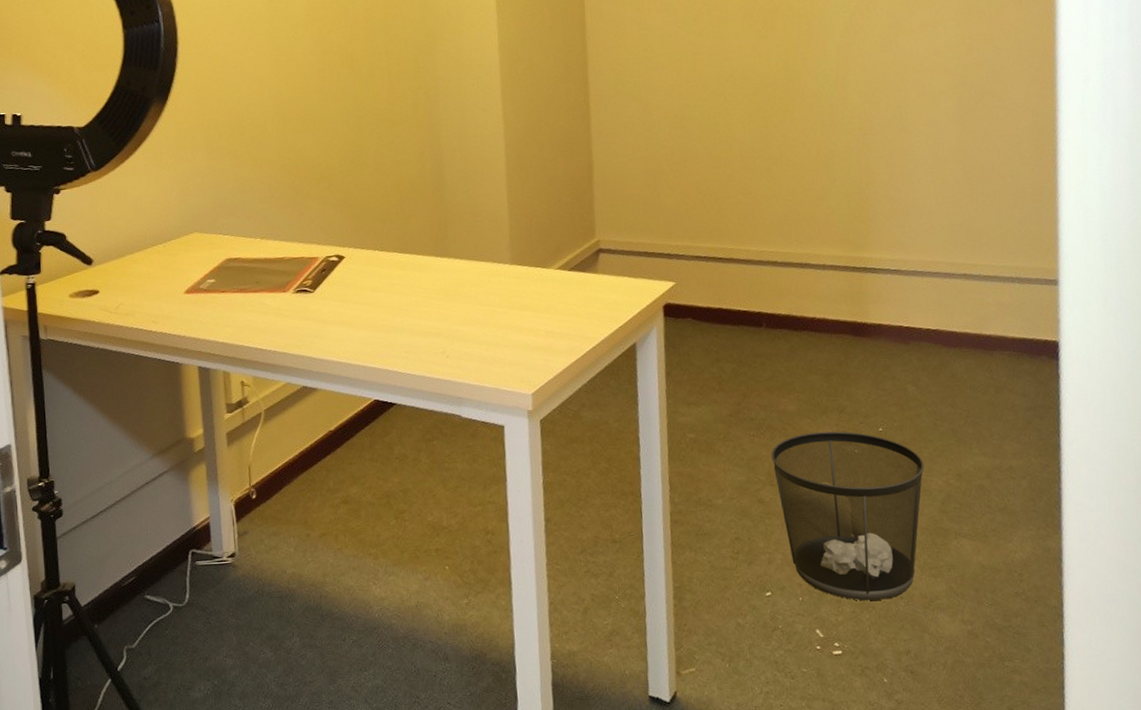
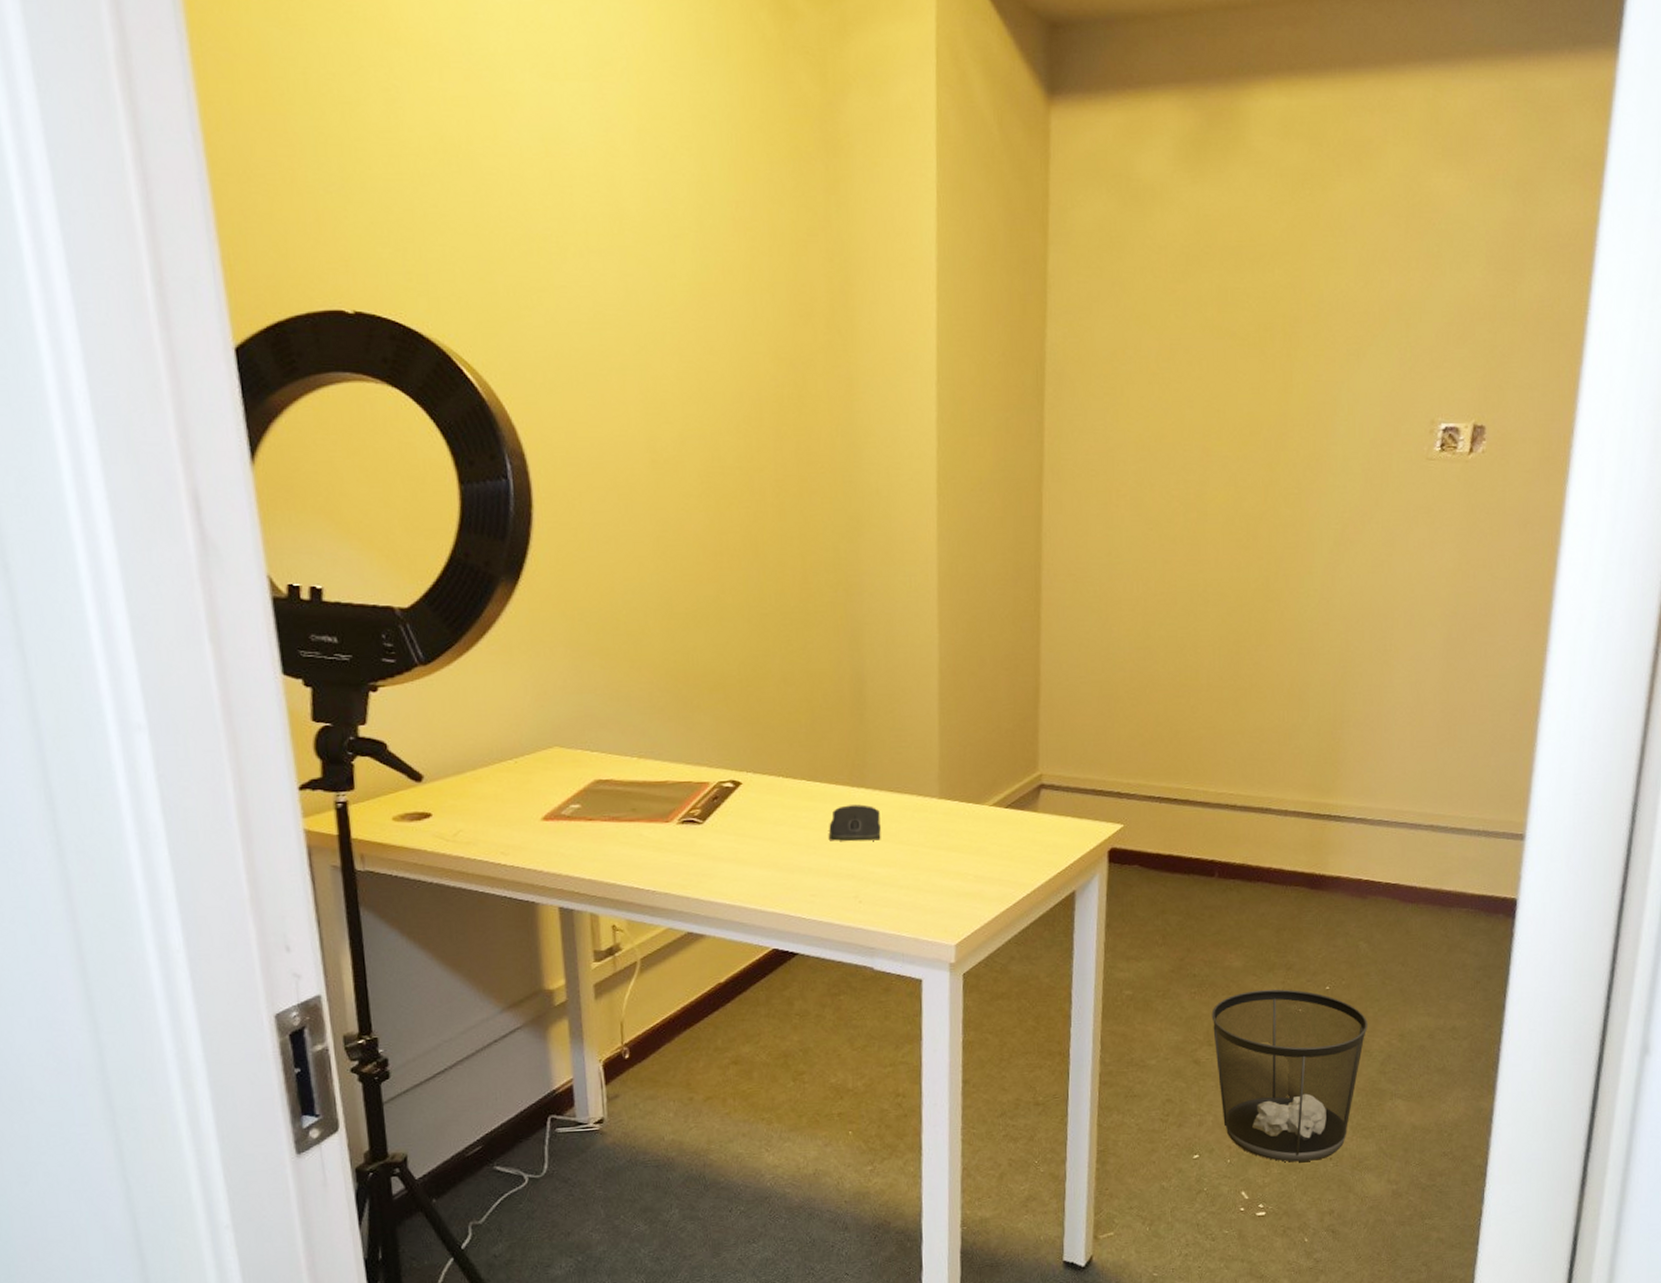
computer mouse: none [418,272,463,304] -> present [829,804,881,842]

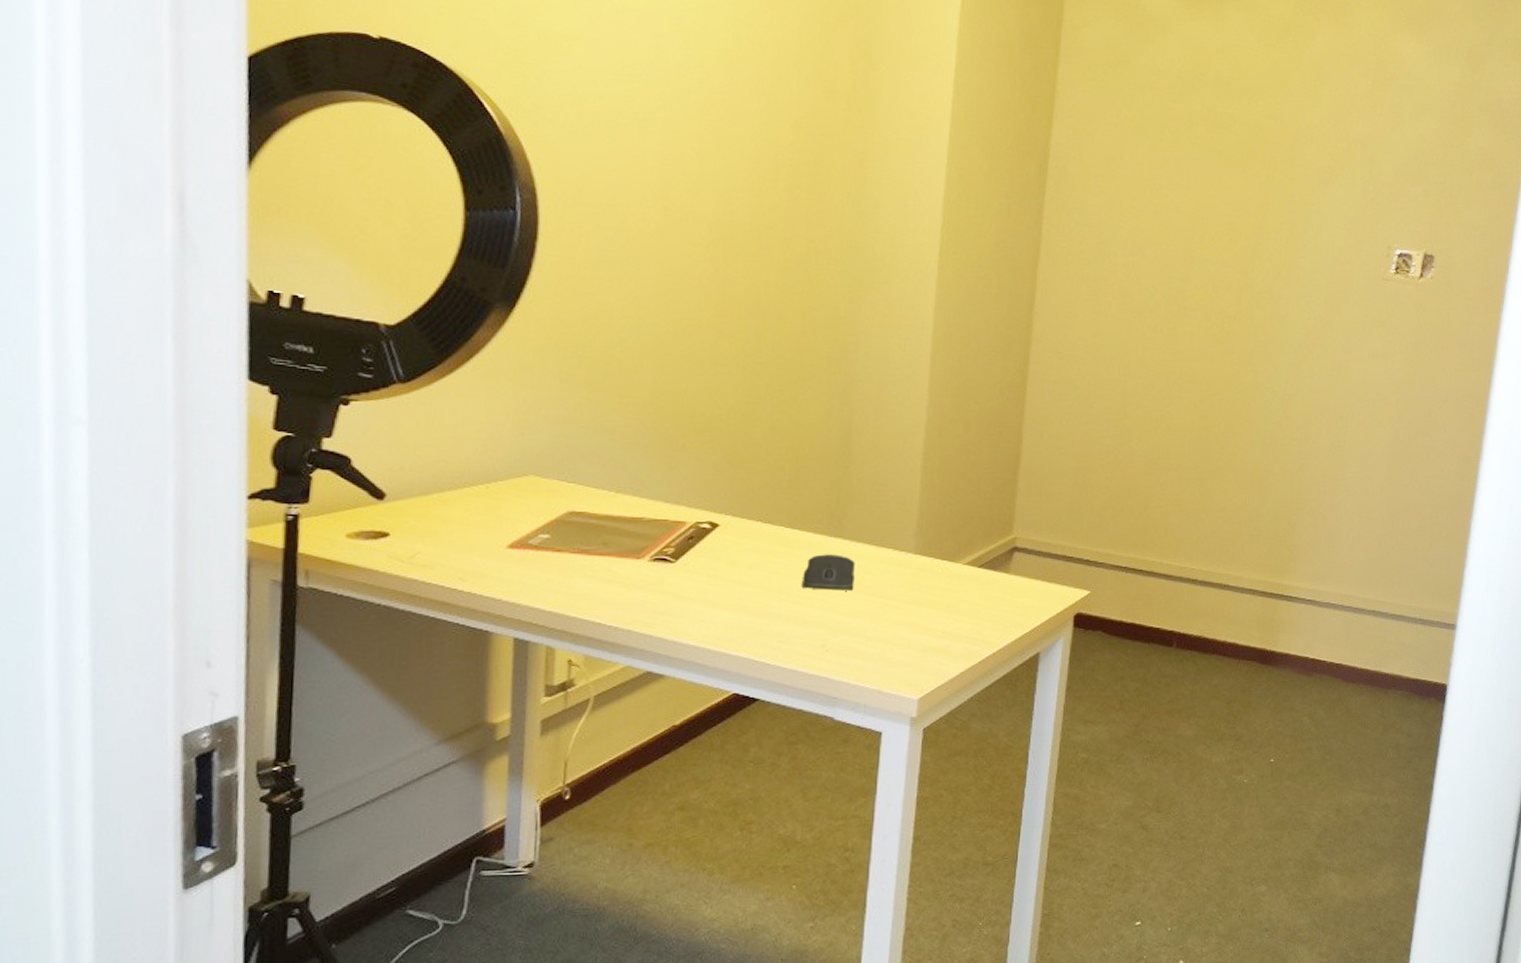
waste bin: present [1211,989,1368,1162] -> none [1161,759,1308,932]

